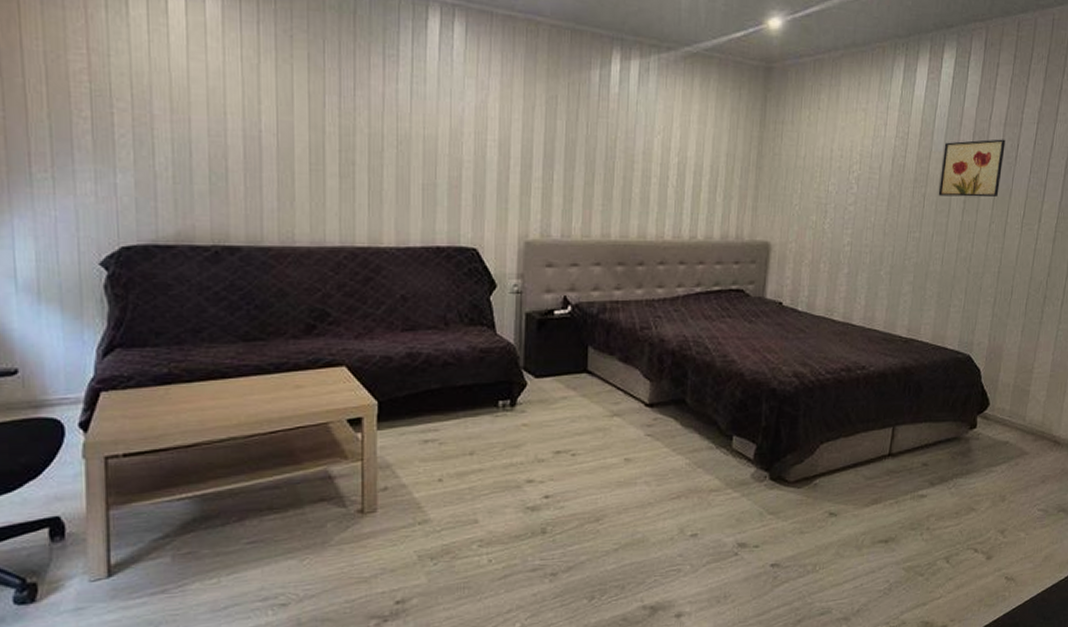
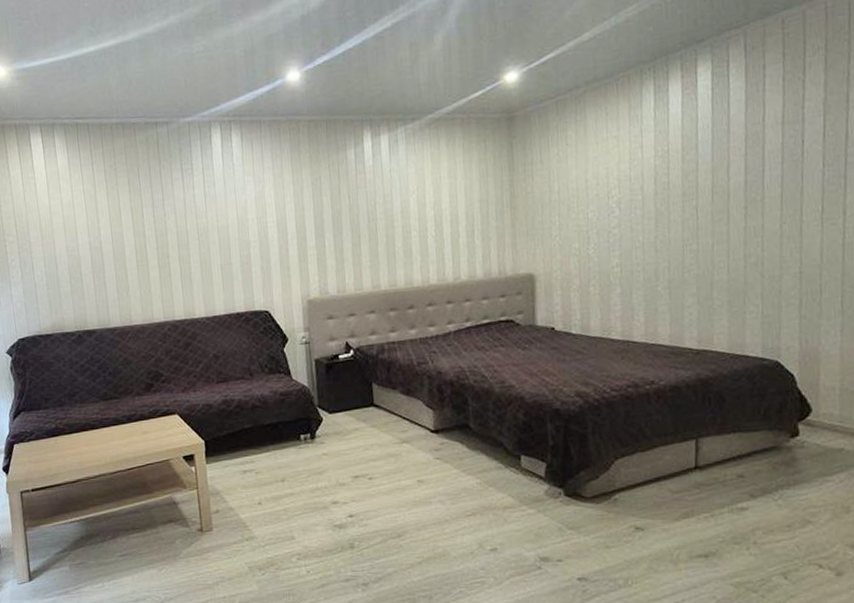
wall art: present [938,139,1006,197] -> none [712,137,787,206]

